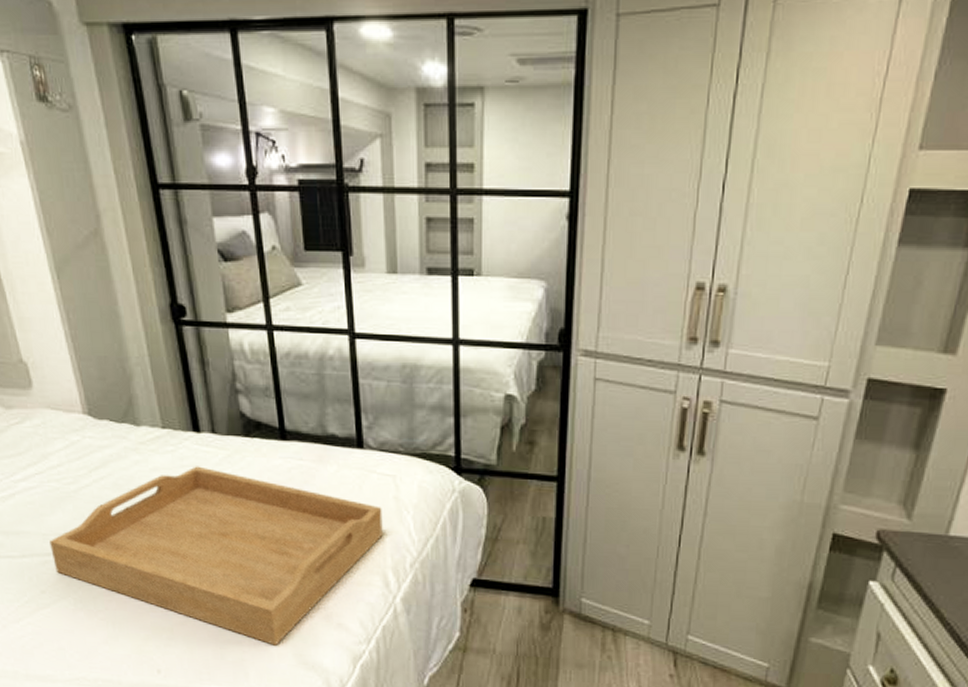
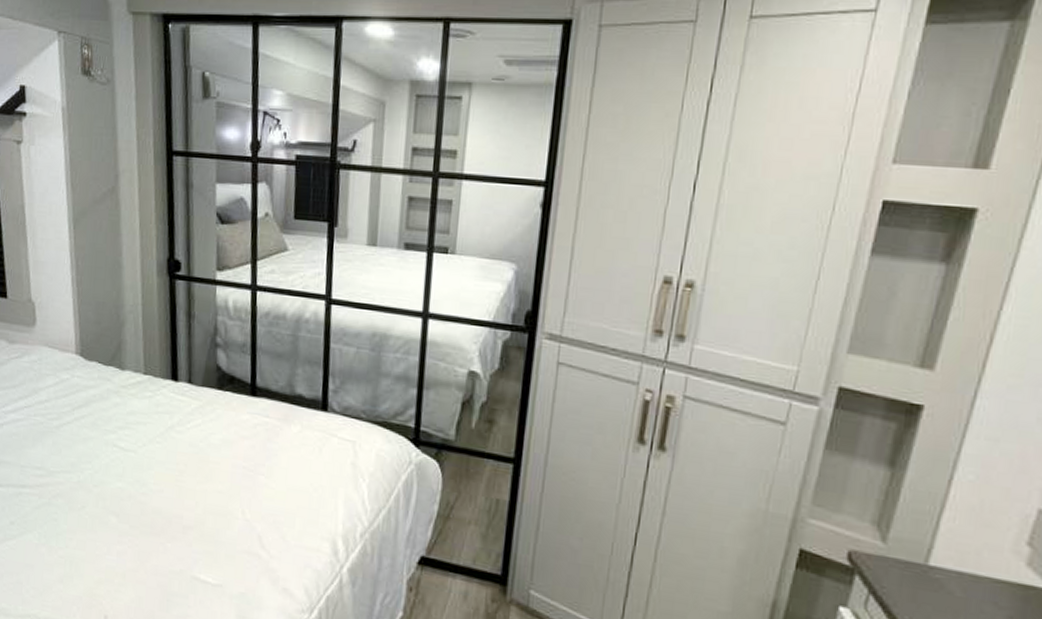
serving tray: present [49,466,383,646] -> none [26,413,339,604]

